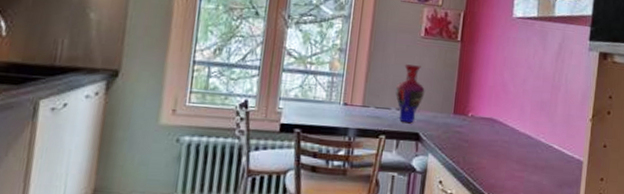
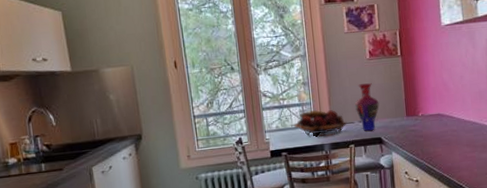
fruit basket: none [315,83,382,120] -> present [292,110,347,137]

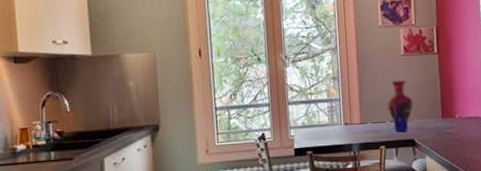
fruit basket: present [292,110,347,137] -> none [319,106,378,137]

